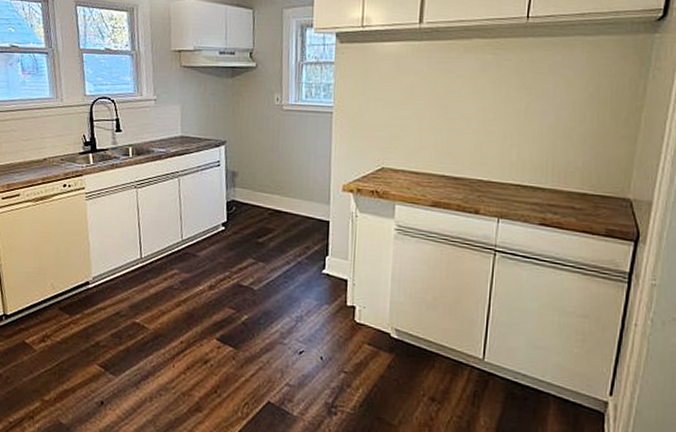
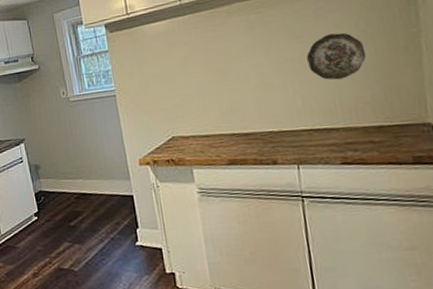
decorative plate: none [531,91,589,140] -> present [306,32,367,80]

